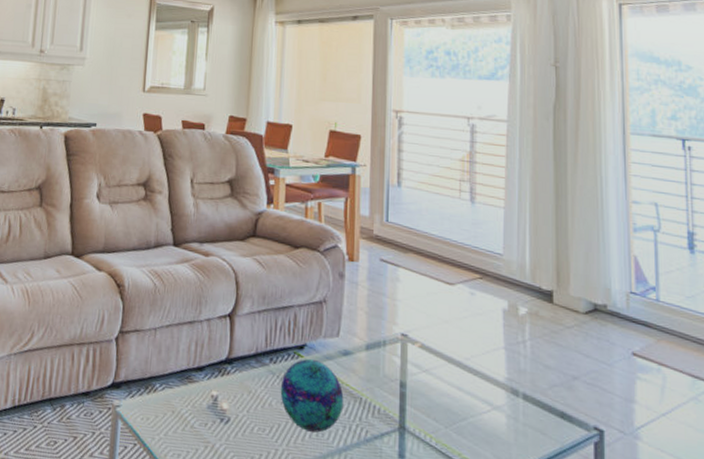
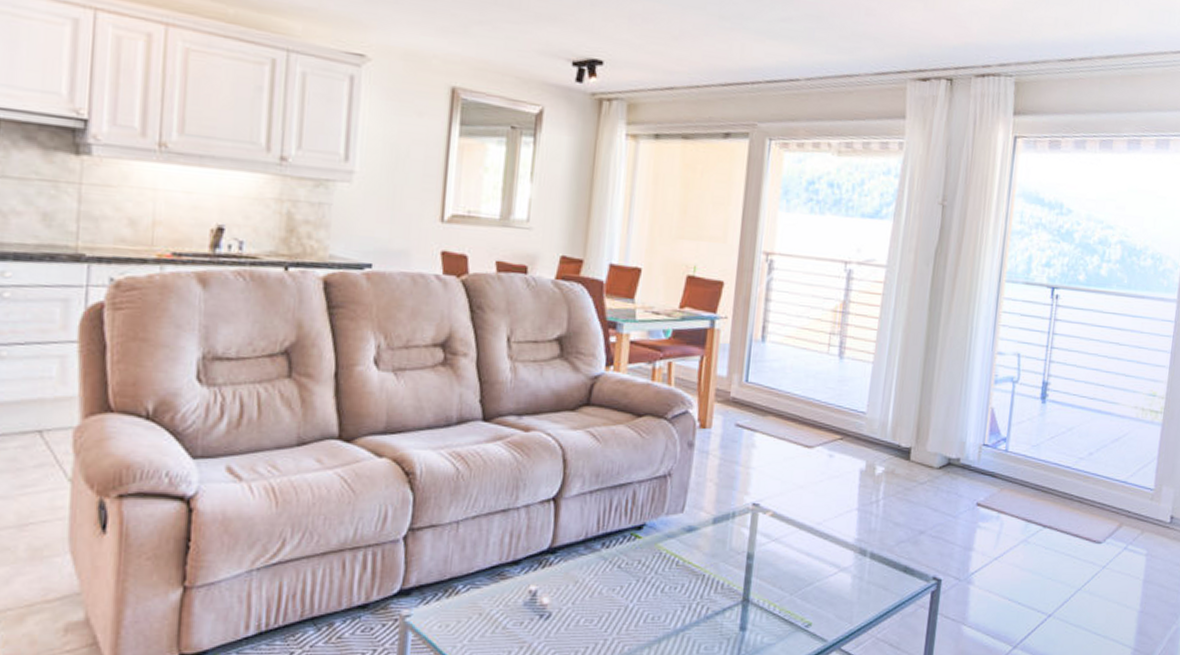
decorative ball: present [280,358,344,433] -> none [612,538,685,616]

